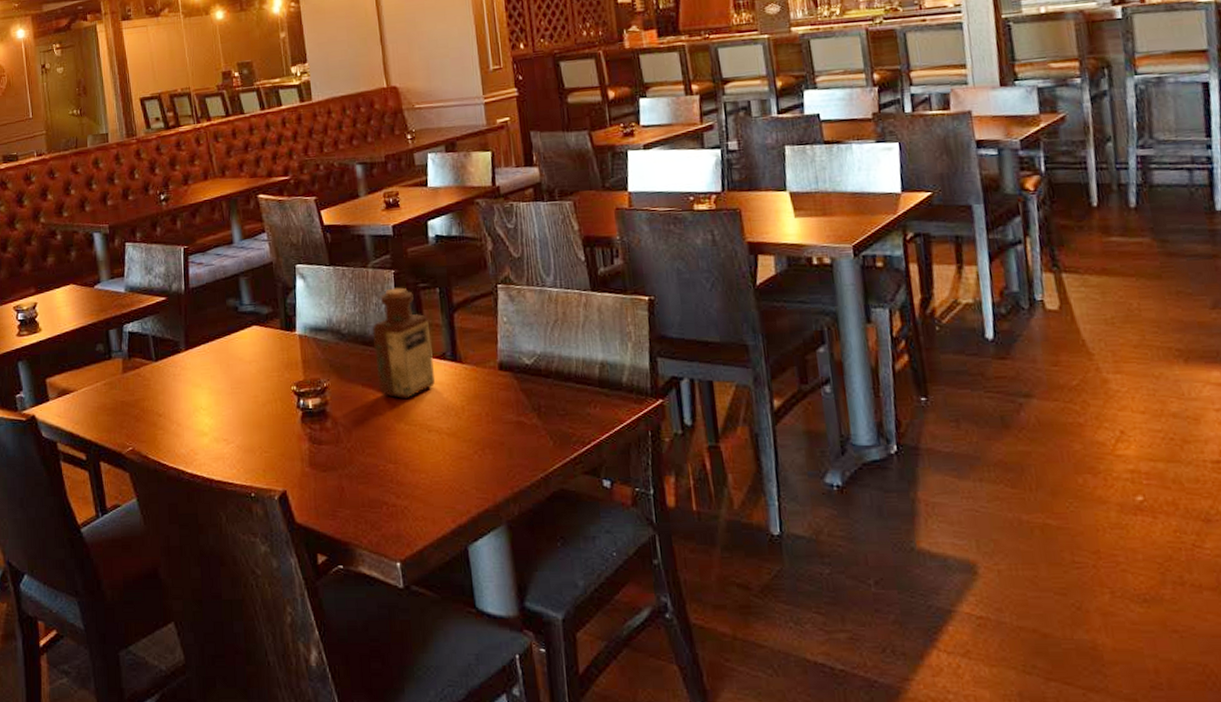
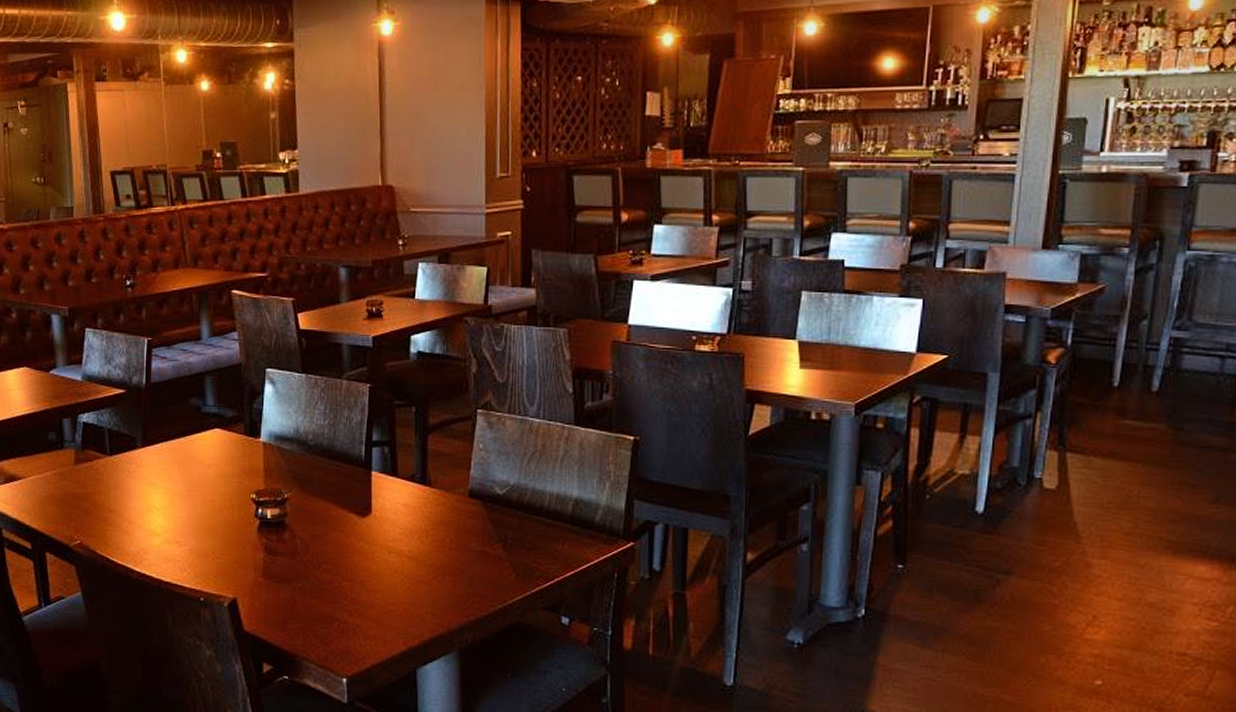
bottle: present [373,287,436,399] -> none [341,402,402,517]

